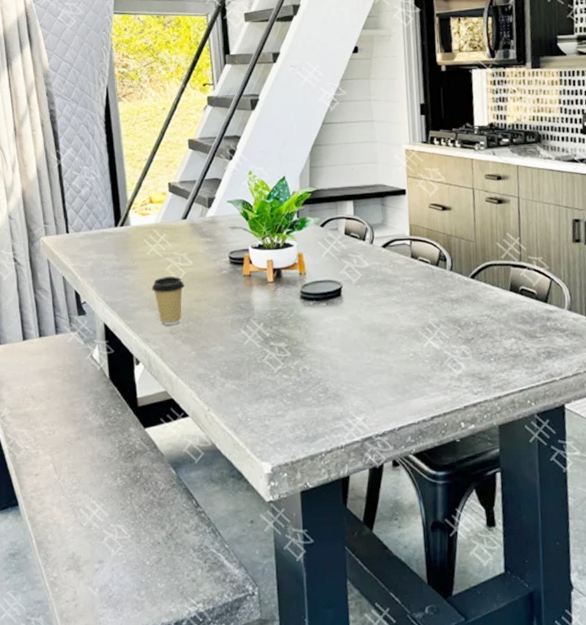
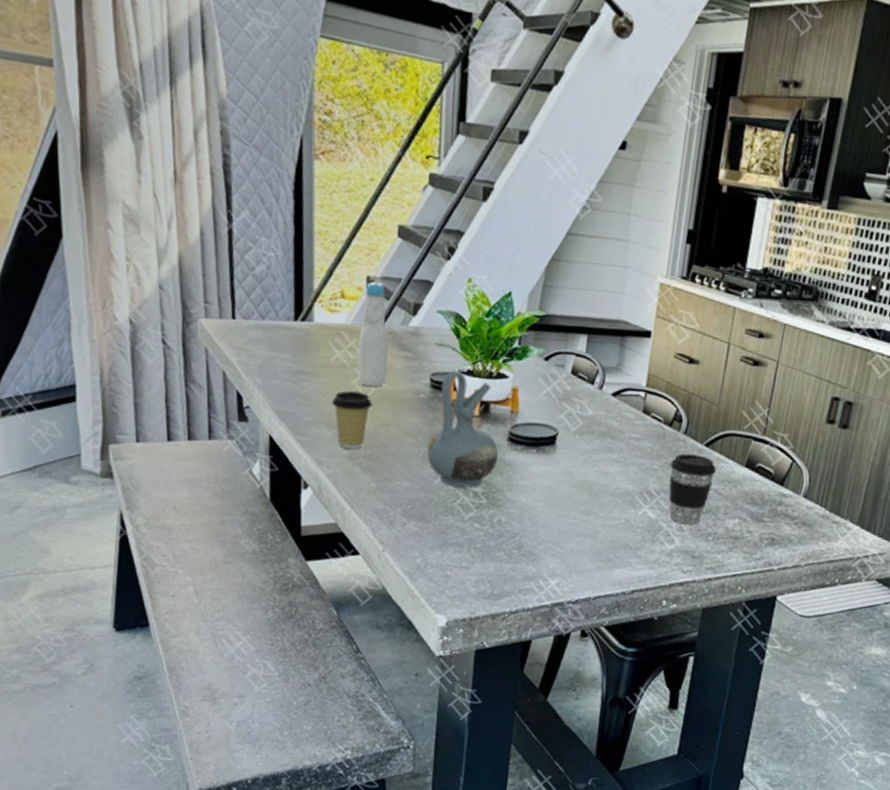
bottle: none [167,185,194,271] -> present [357,281,389,387]
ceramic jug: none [234,246,295,345] -> present [427,370,499,488]
coffee cup: none [444,287,485,350] -> present [669,453,716,525]

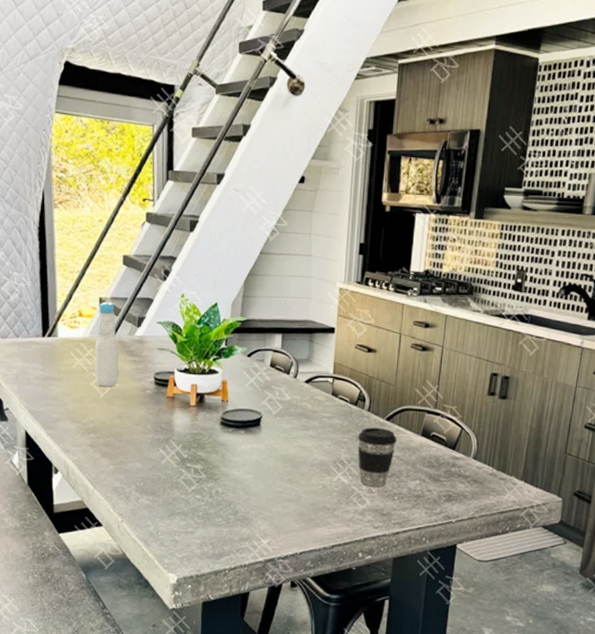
coffee cup: present [331,390,373,449] -> none [74,391,108,438]
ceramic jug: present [427,370,499,488] -> none [154,369,214,466]

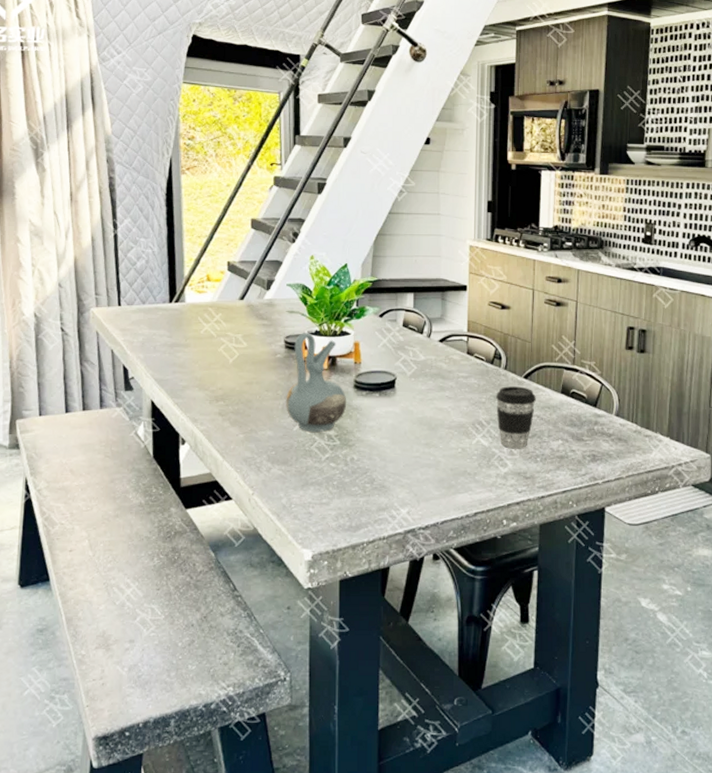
bottle: present [94,301,119,387] -> none [223,265,249,352]
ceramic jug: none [154,369,214,466] -> present [286,332,347,432]

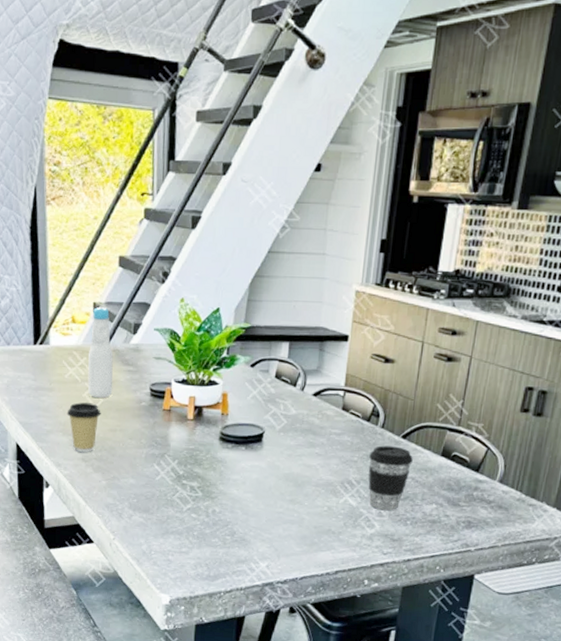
coffee cup: none [202,357,237,406] -> present [66,402,101,452]
bottle: none [223,265,249,352] -> present [87,306,113,398]
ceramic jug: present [286,332,347,432] -> none [149,380,212,483]

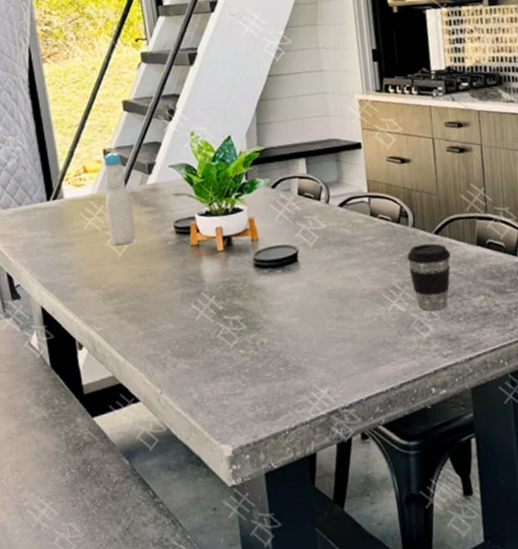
coffee cup: present [66,402,101,452] -> none [91,251,128,305]

